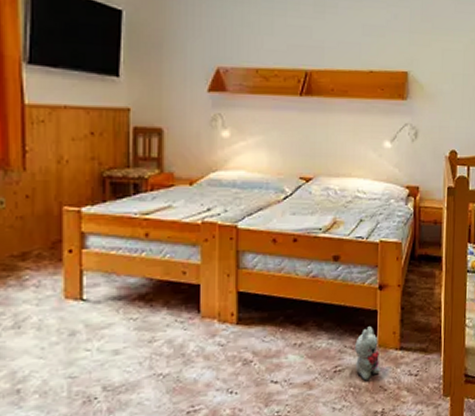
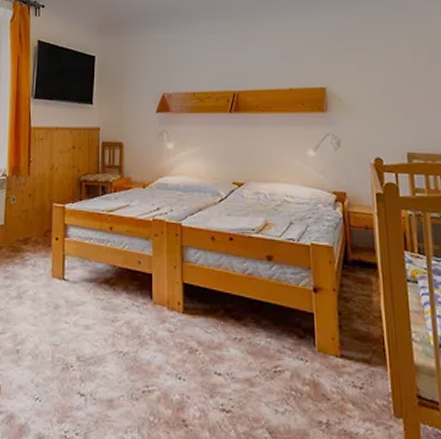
plush toy: present [355,326,380,381] -> none [294,329,321,386]

